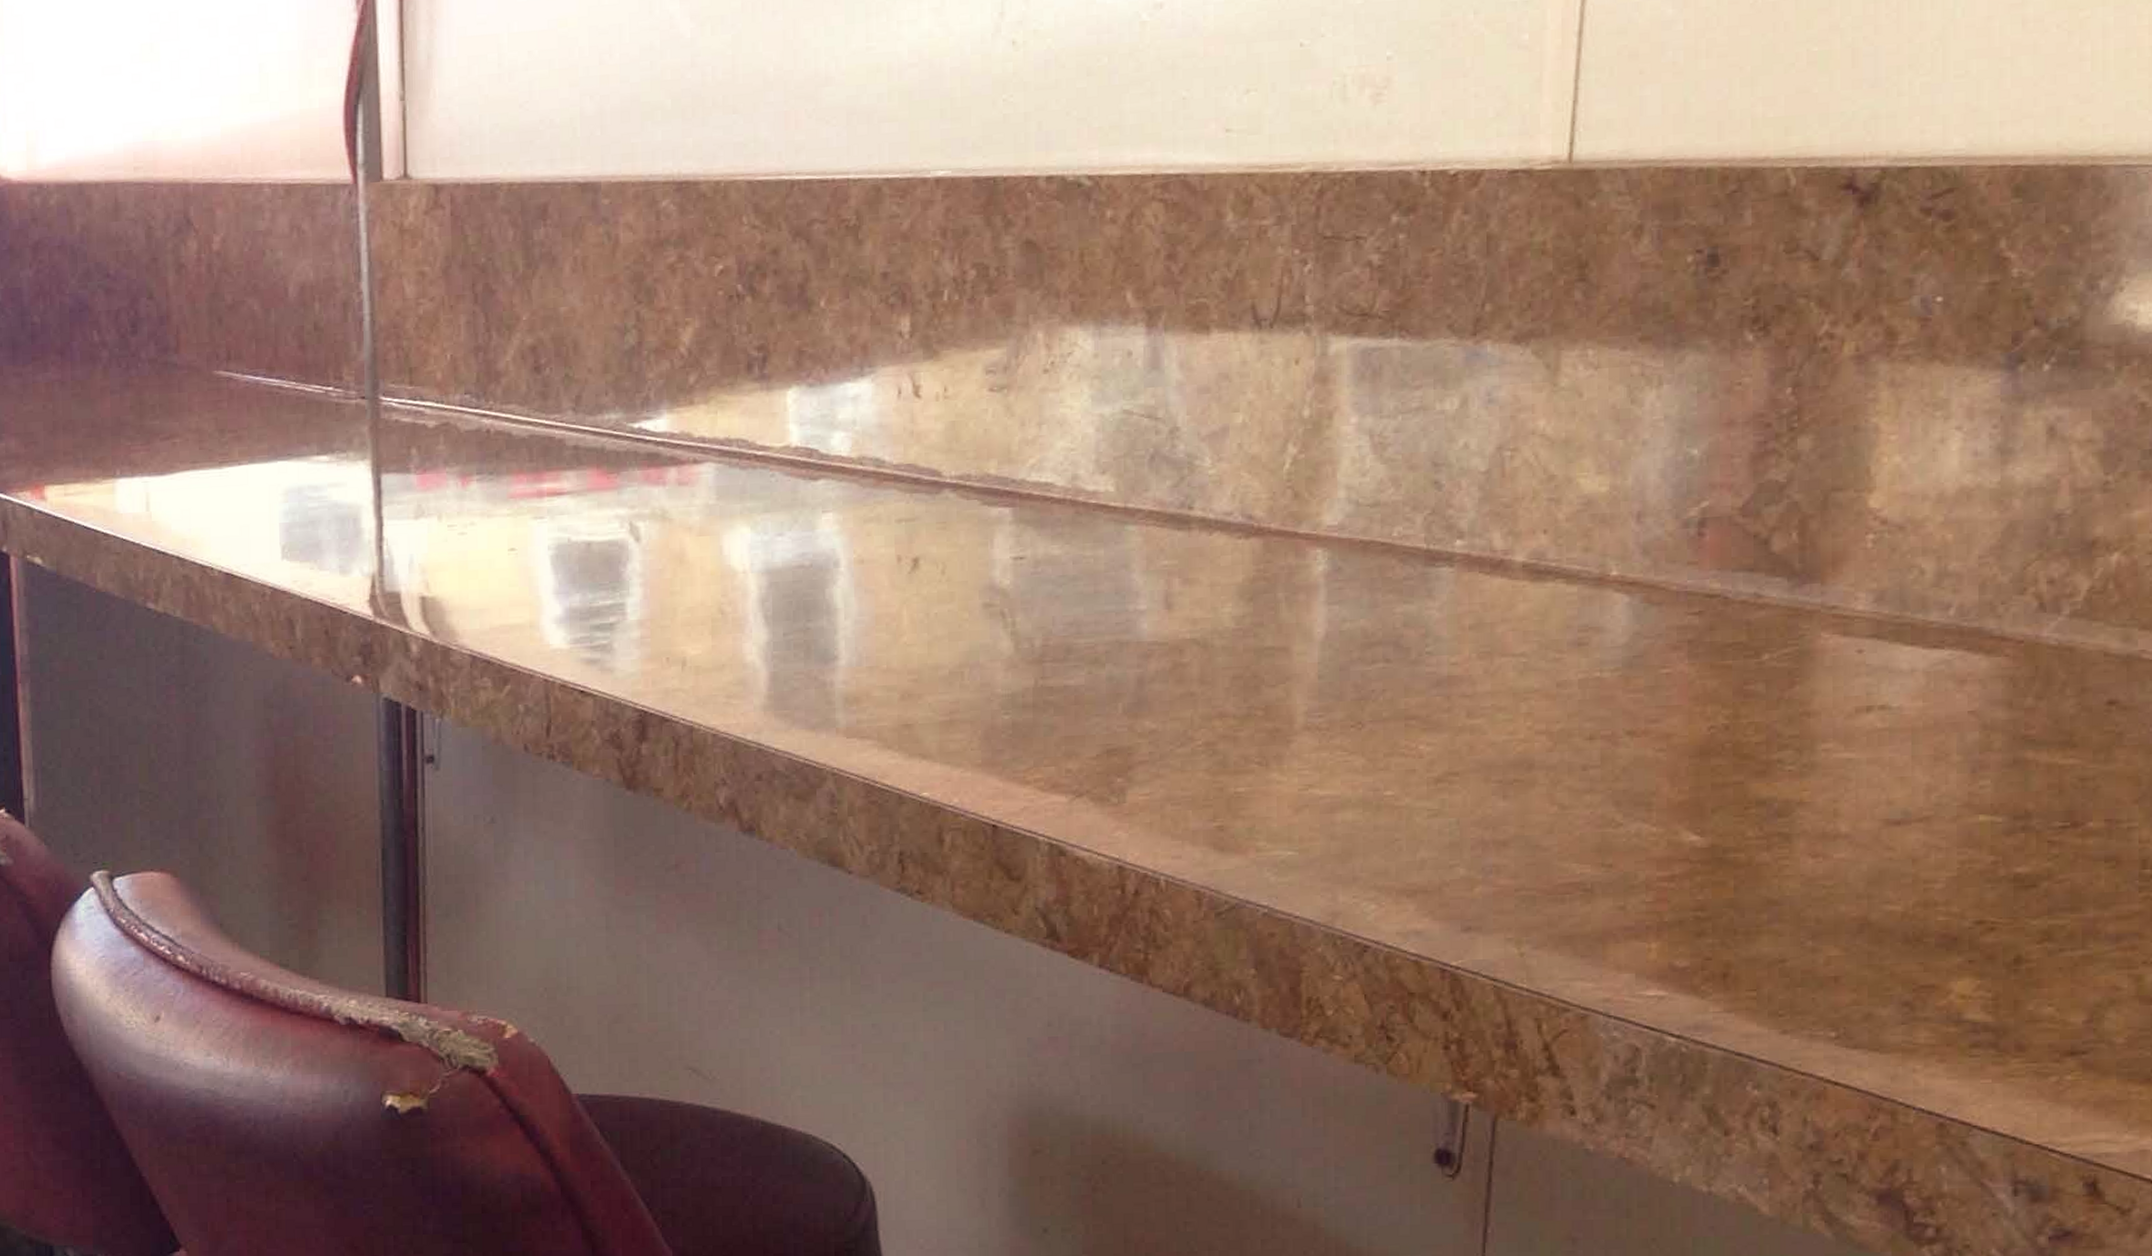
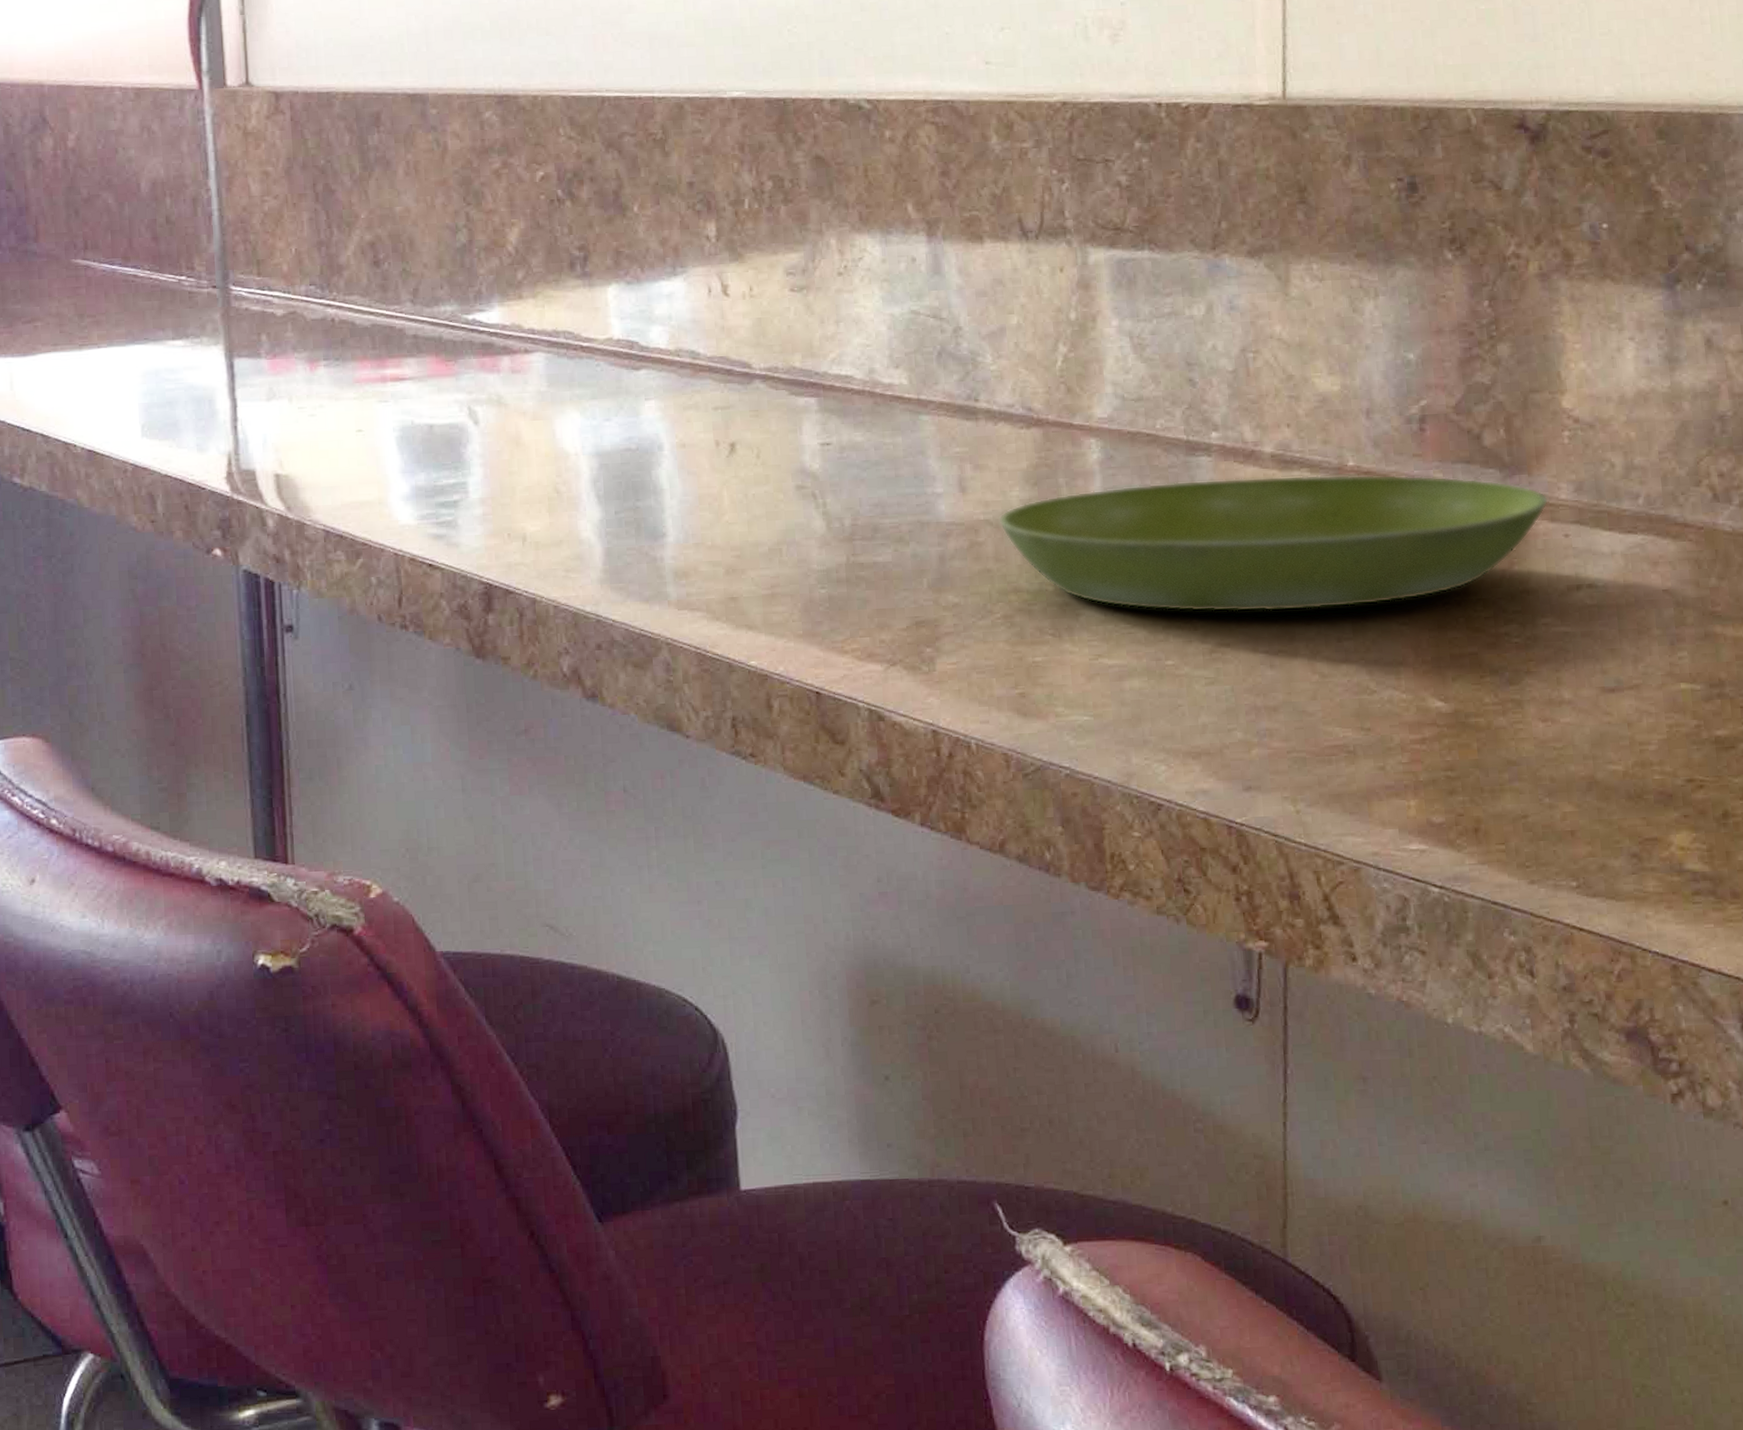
saucer: none [1207,584,1842,738] -> present [998,474,1548,612]

